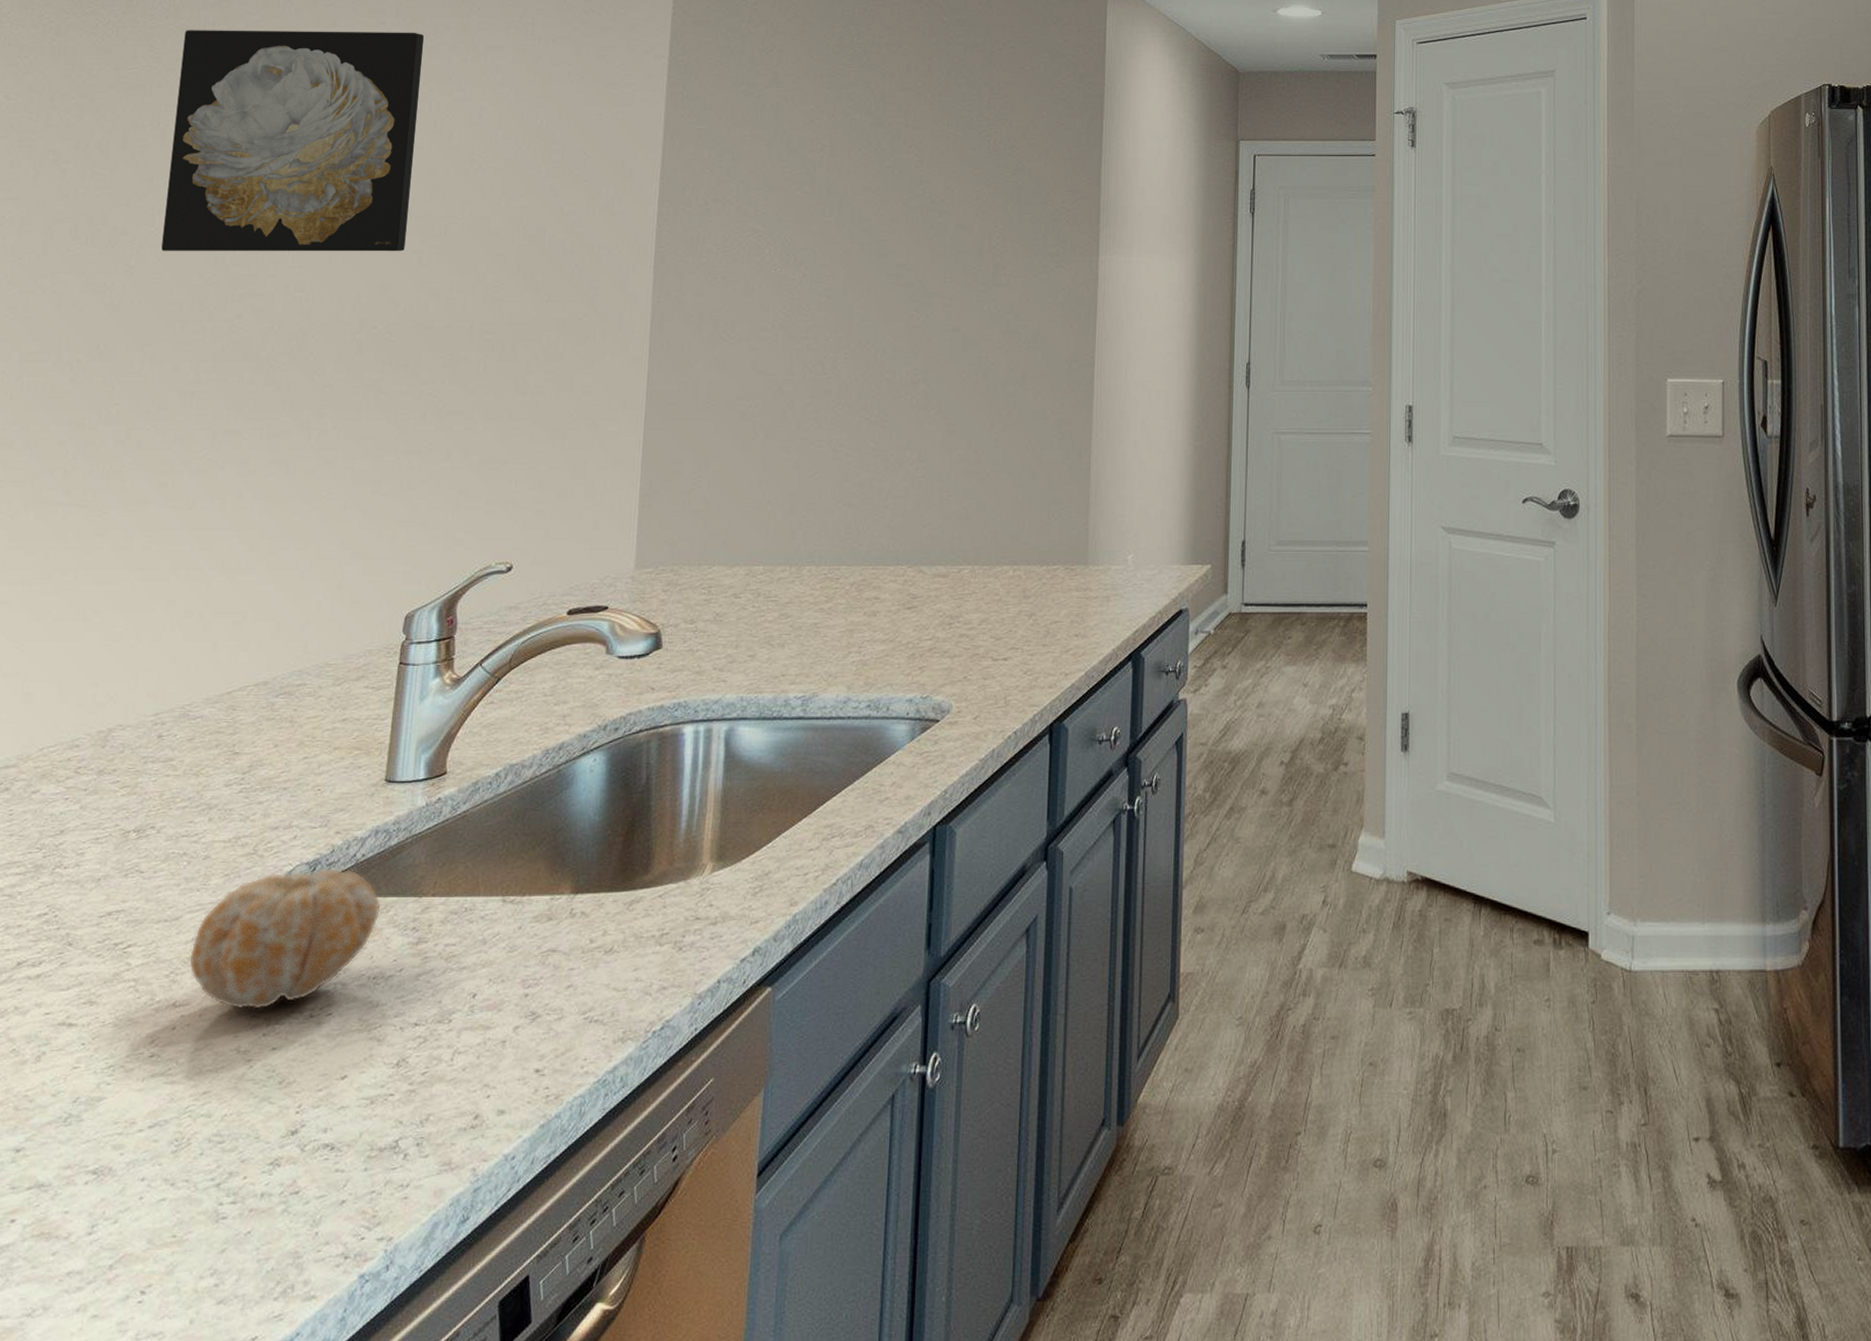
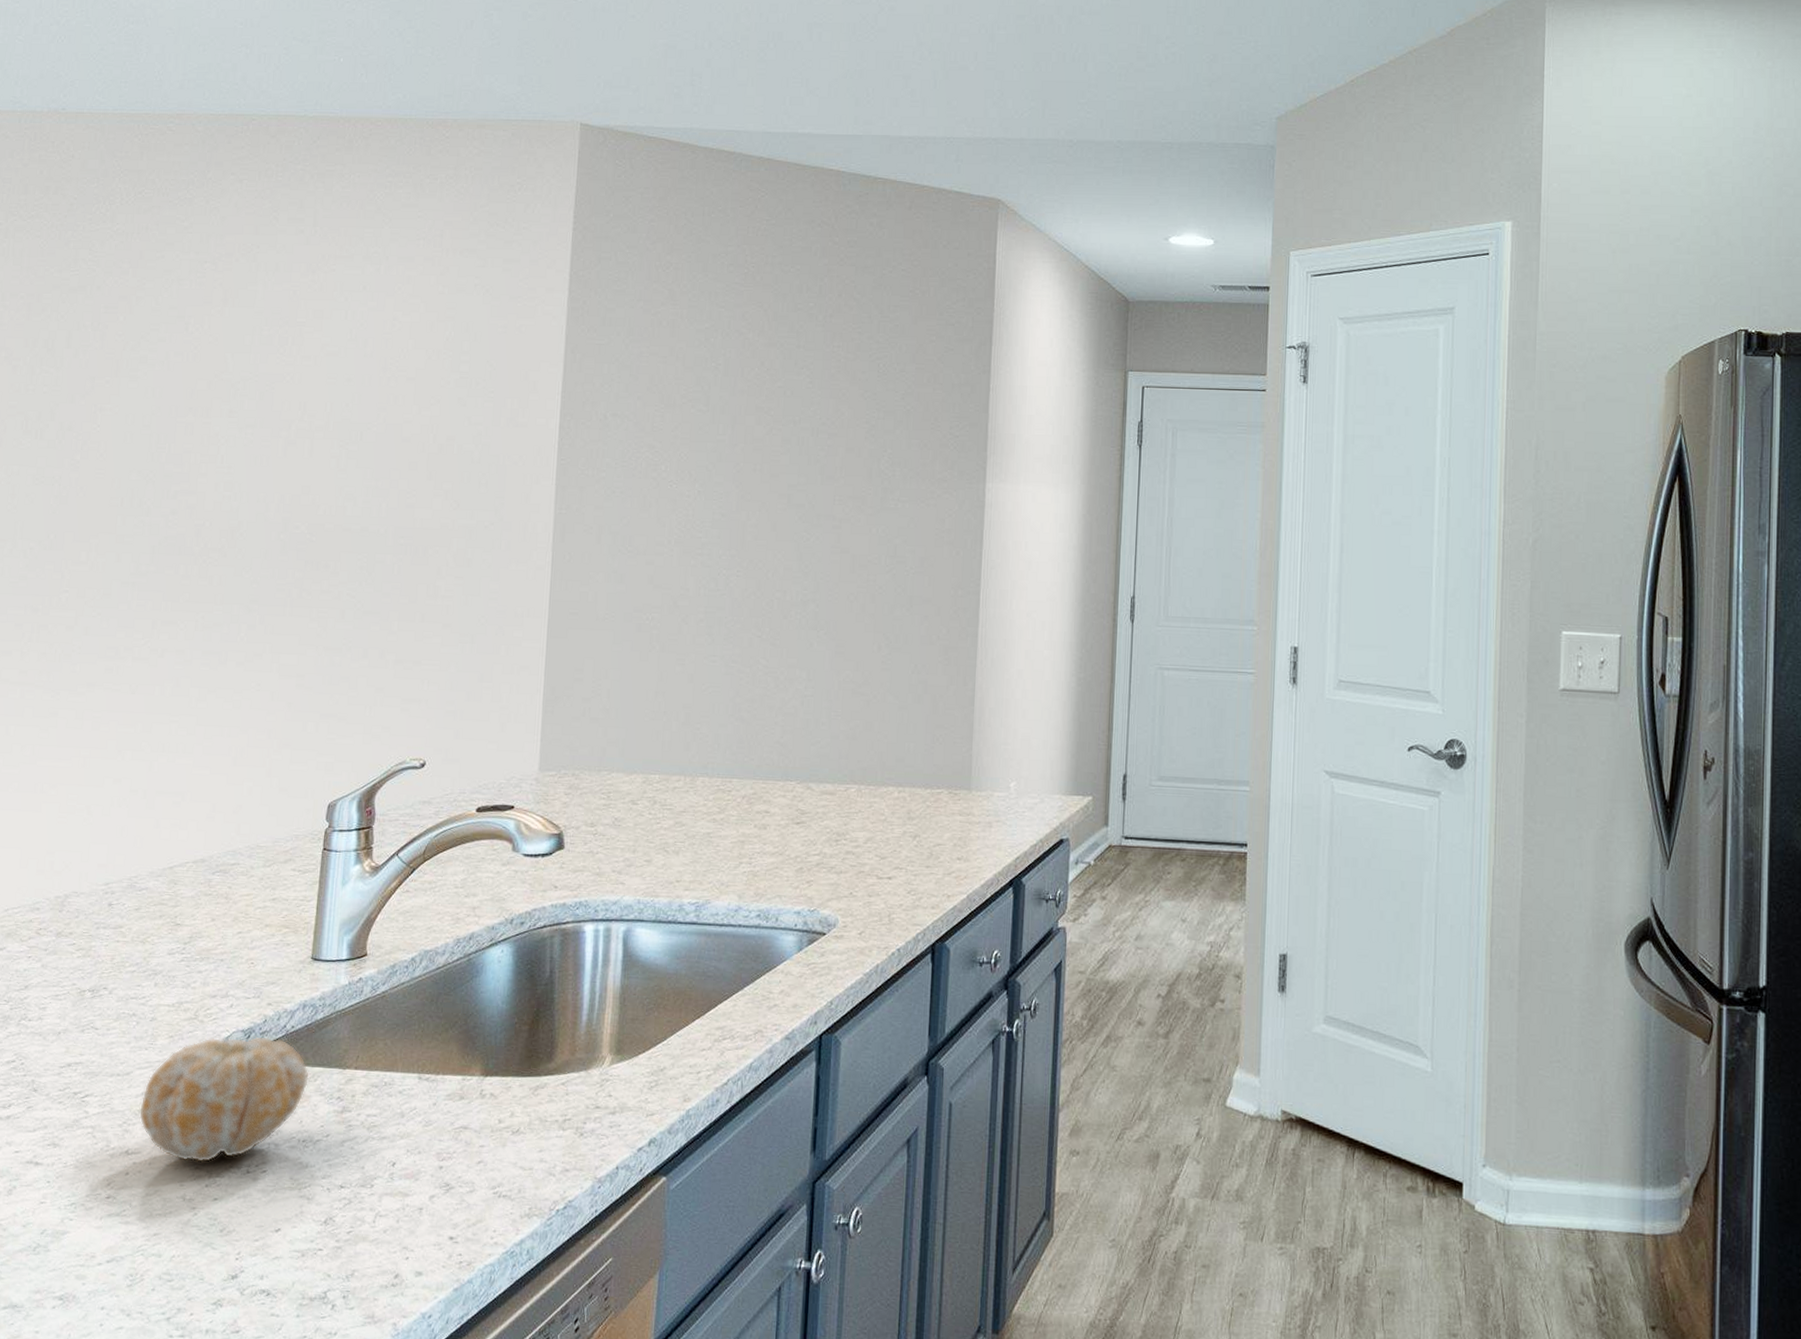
wall art: present [161,30,425,252] -> none [103,234,340,456]

